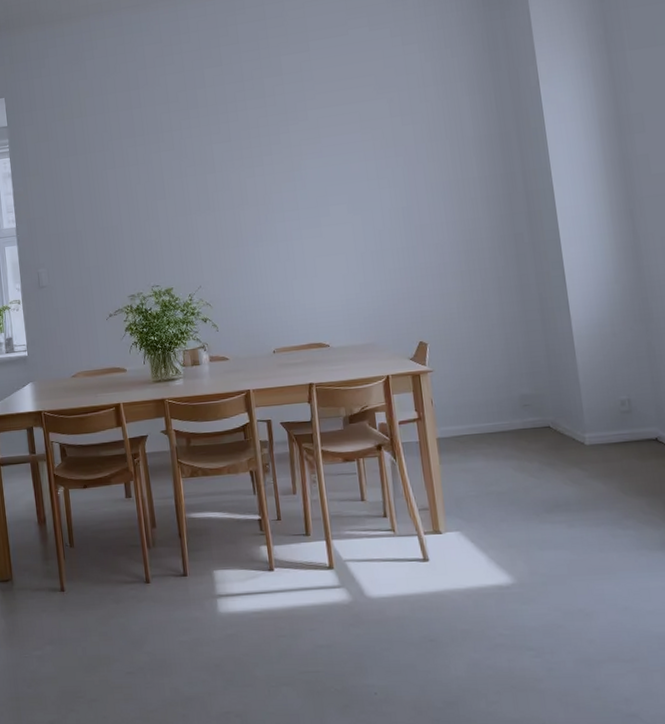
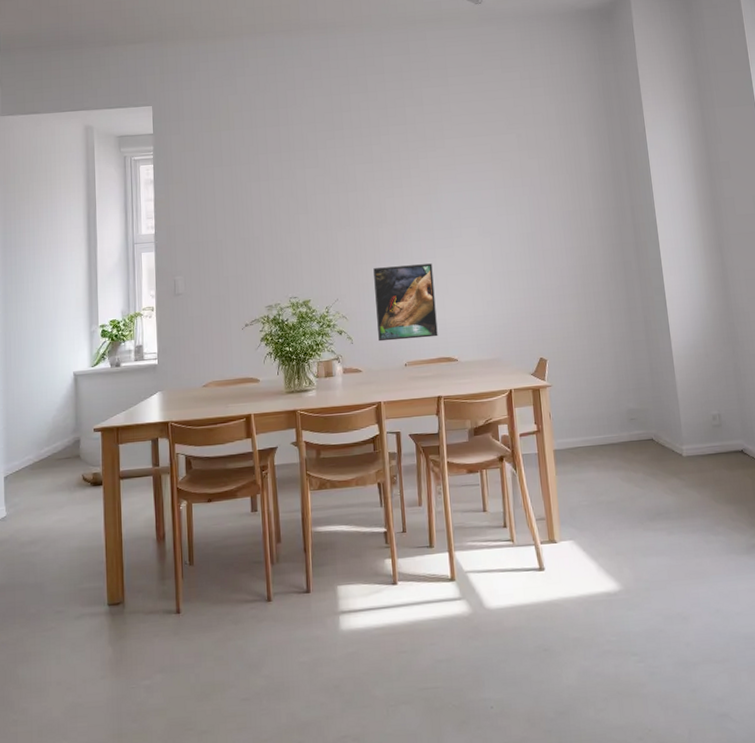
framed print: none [236,245,308,329] -> present [373,263,438,342]

